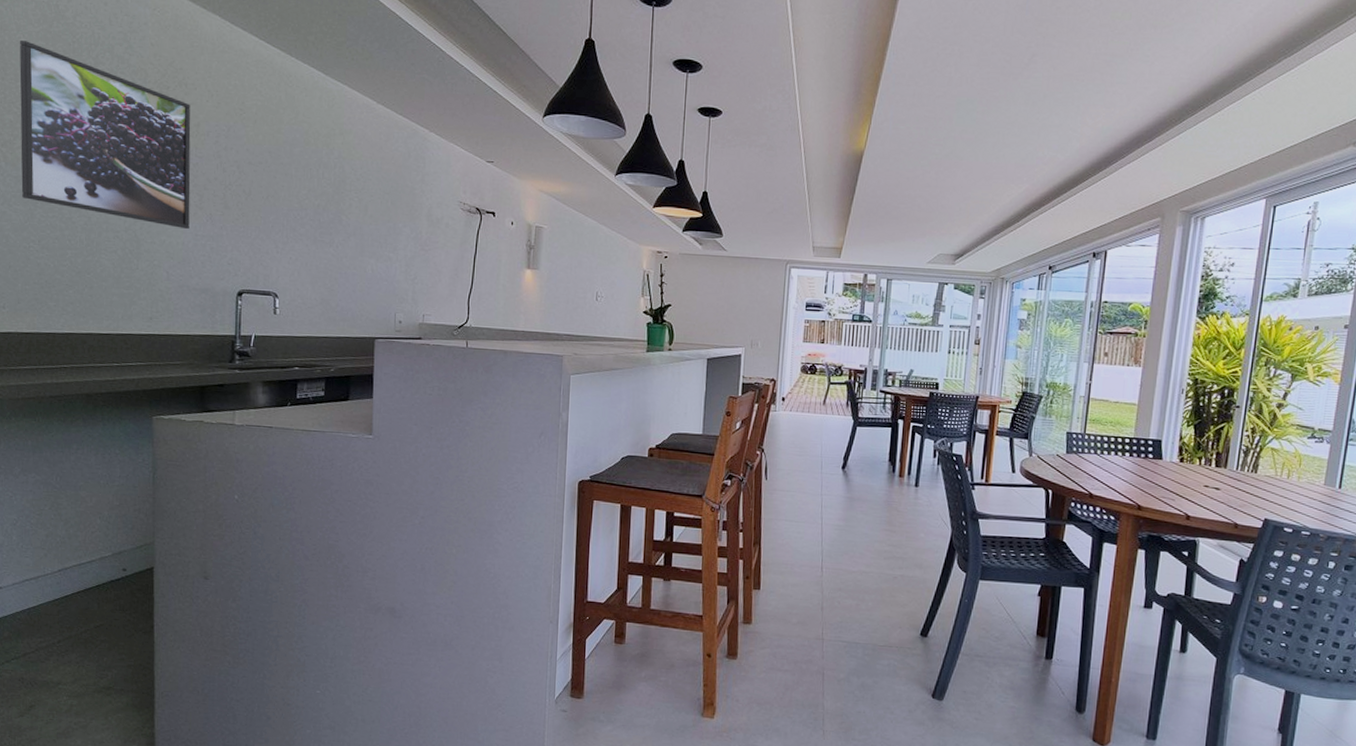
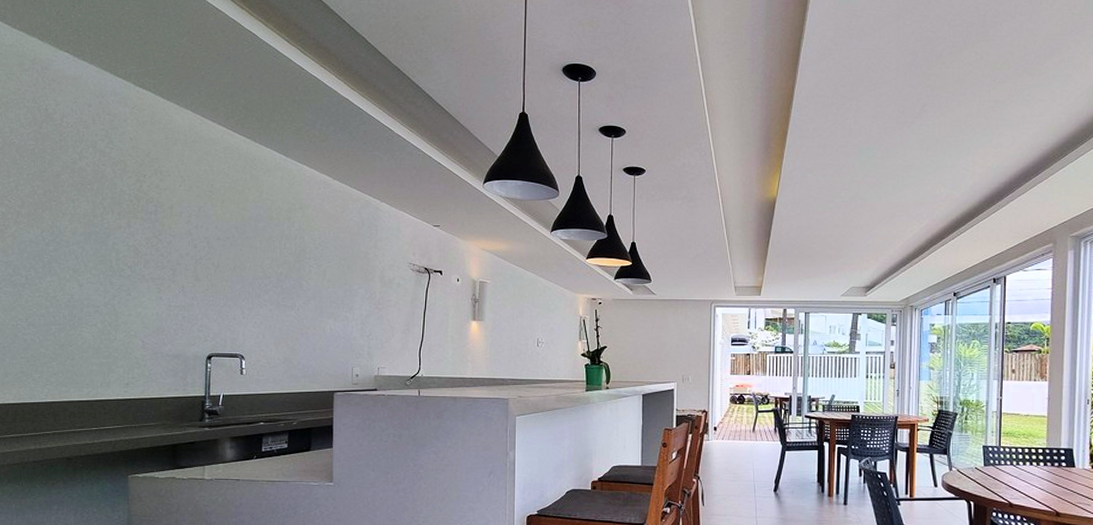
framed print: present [19,41,191,229] -> none [11,142,165,301]

